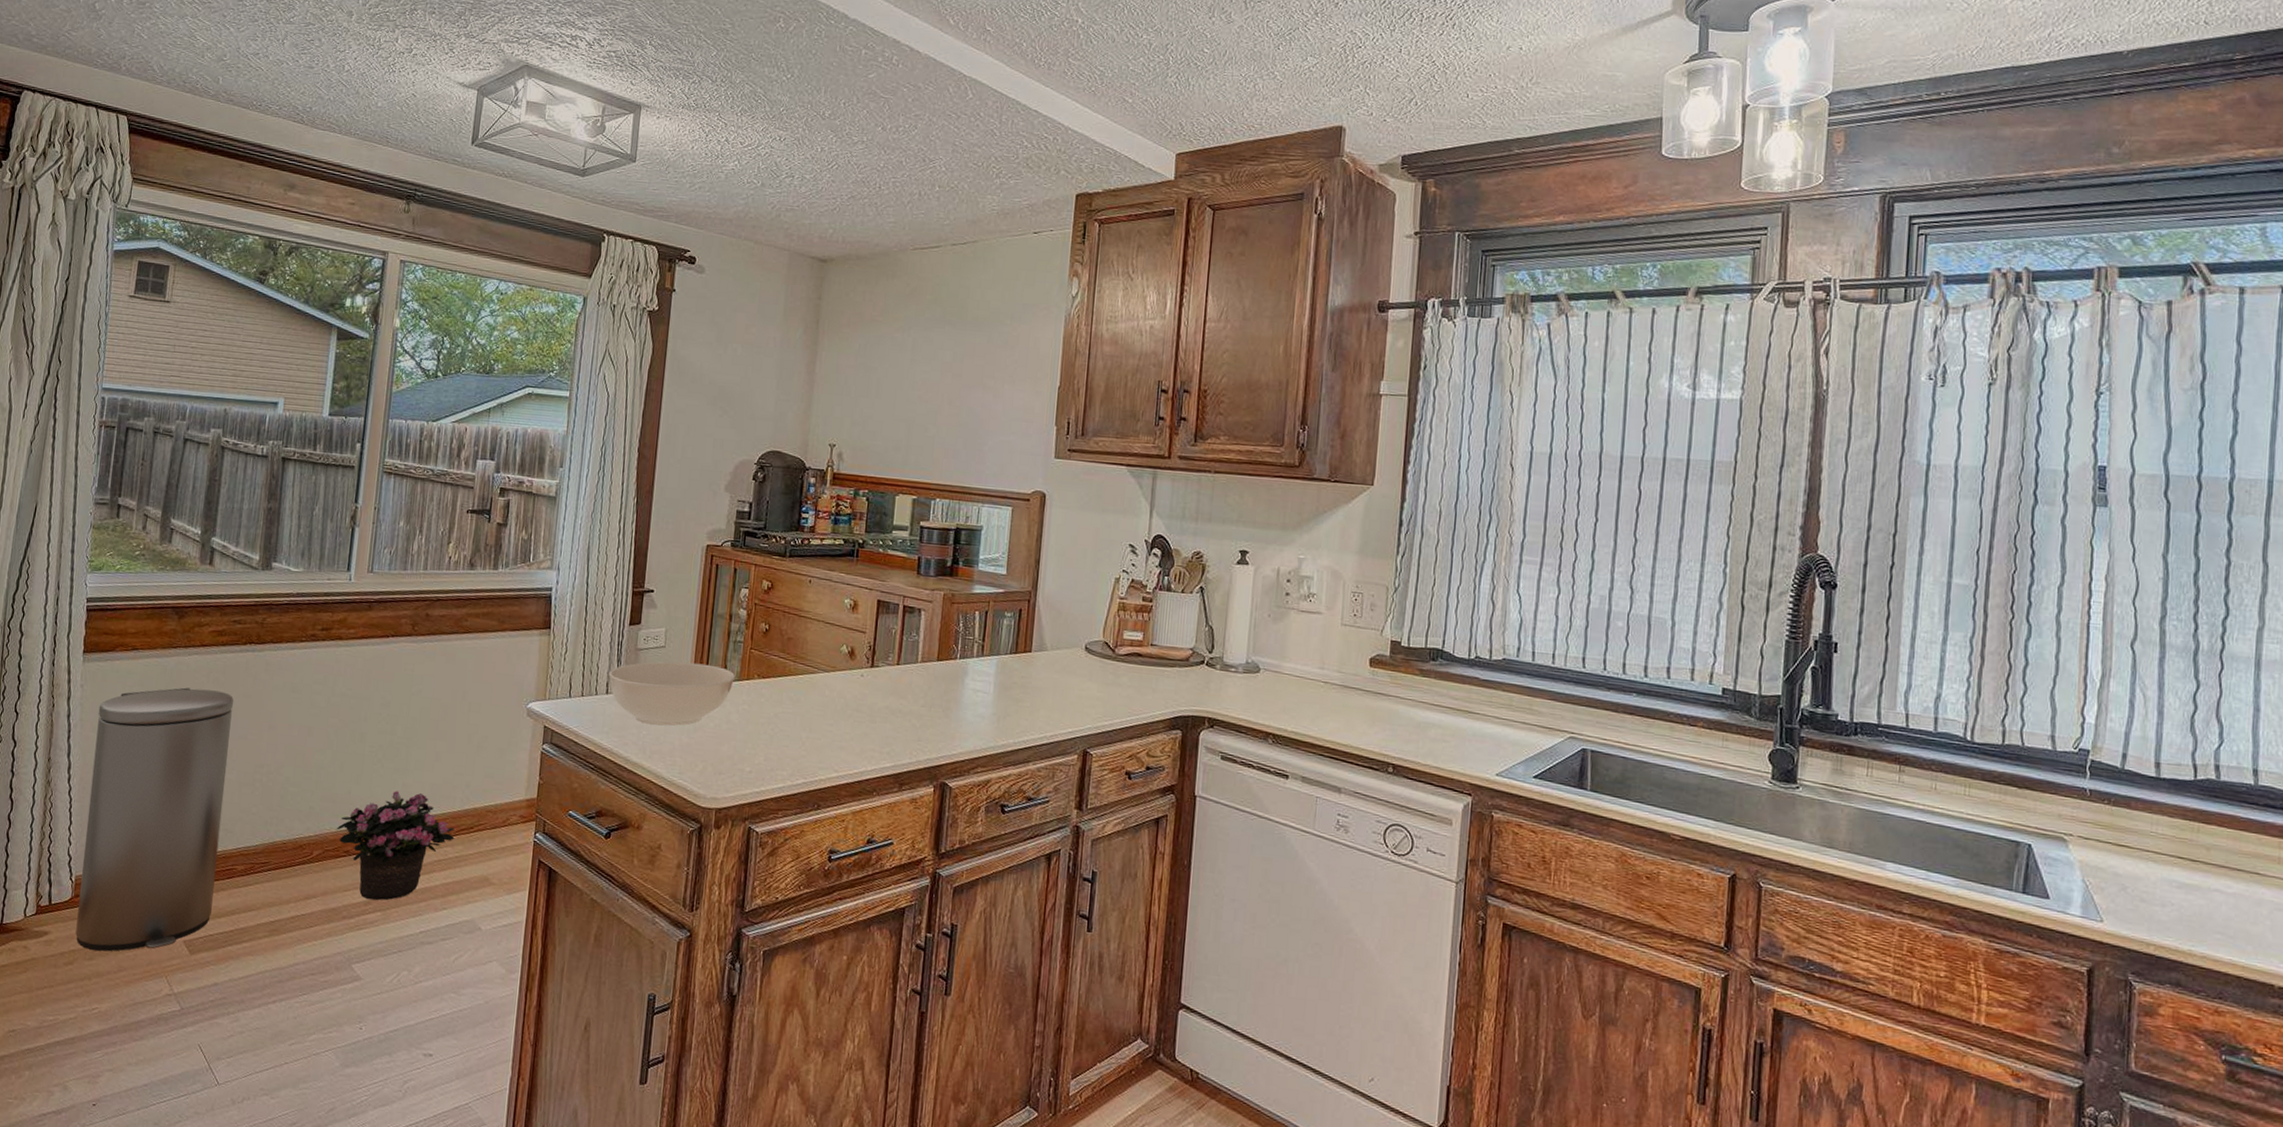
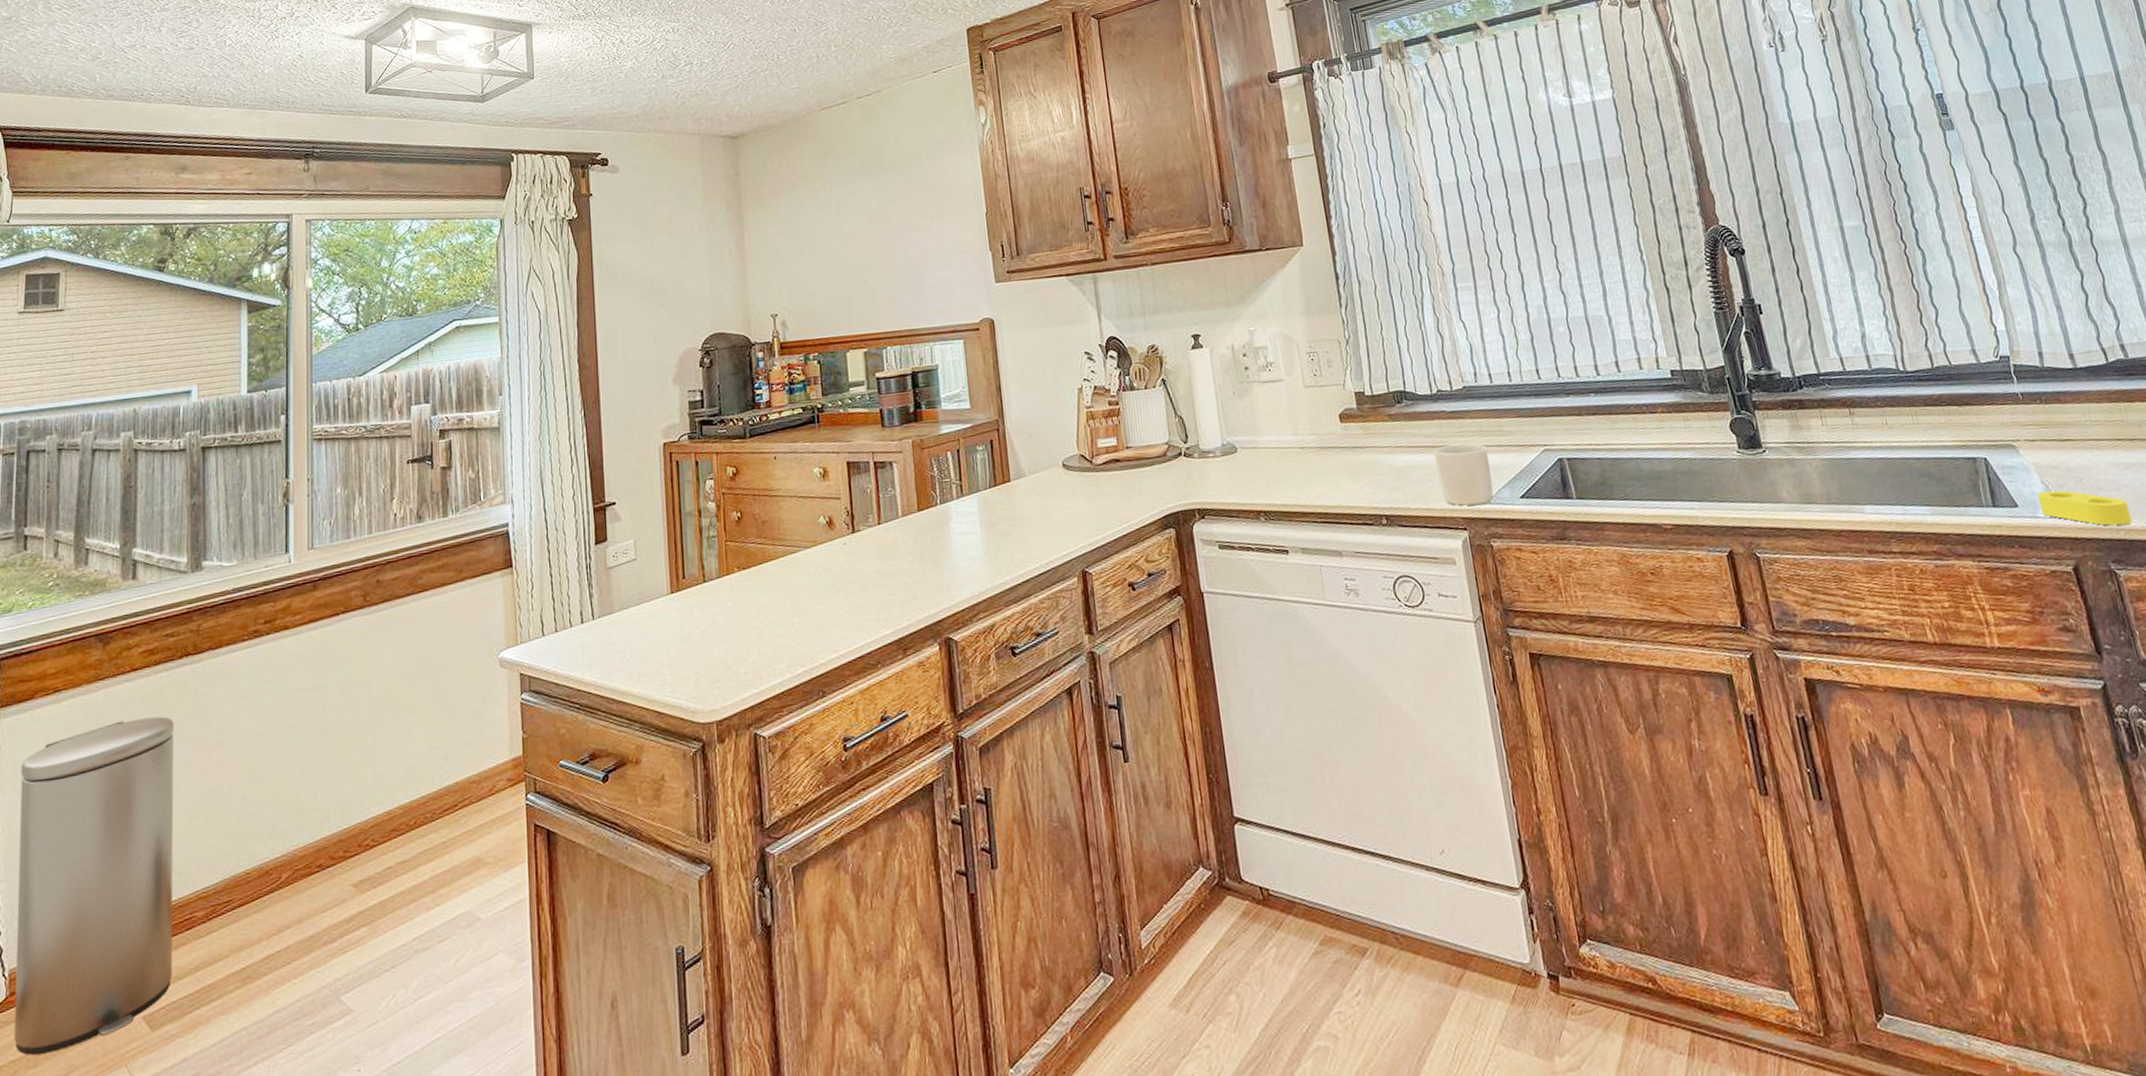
potted flower: present [336,791,455,900] -> none [304,780,439,915]
bowl: present [609,661,736,727] -> none [581,567,715,647]
mug: none [1455,711,1512,775] -> present [1433,443,1494,506]
sponge: none [2073,889,2167,941] -> present [2037,490,2132,526]

